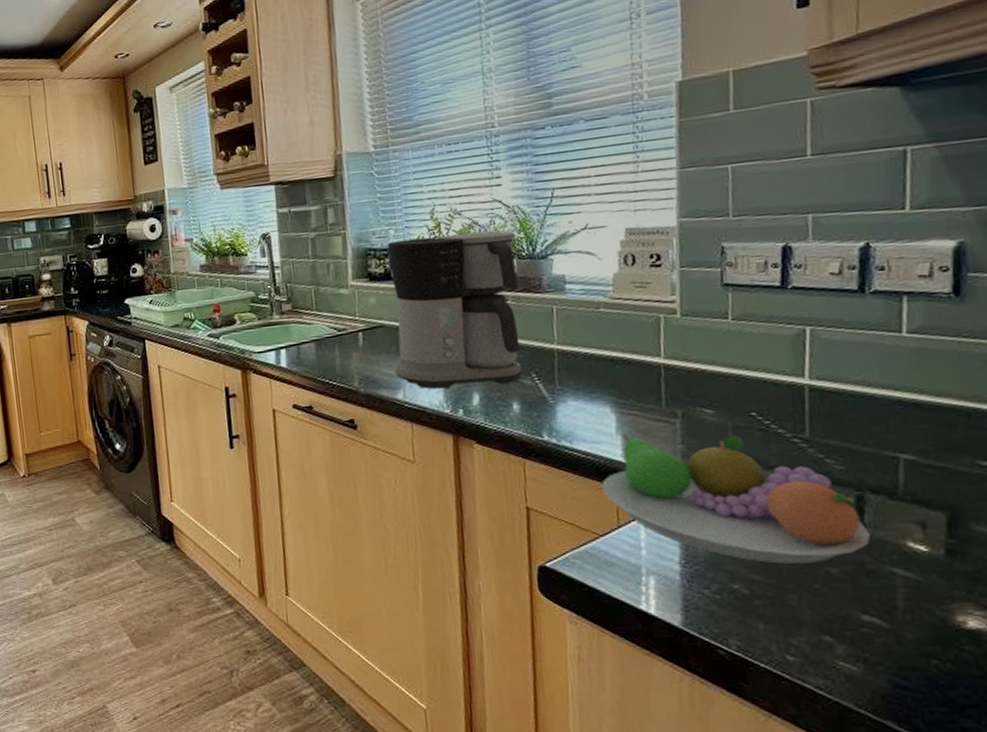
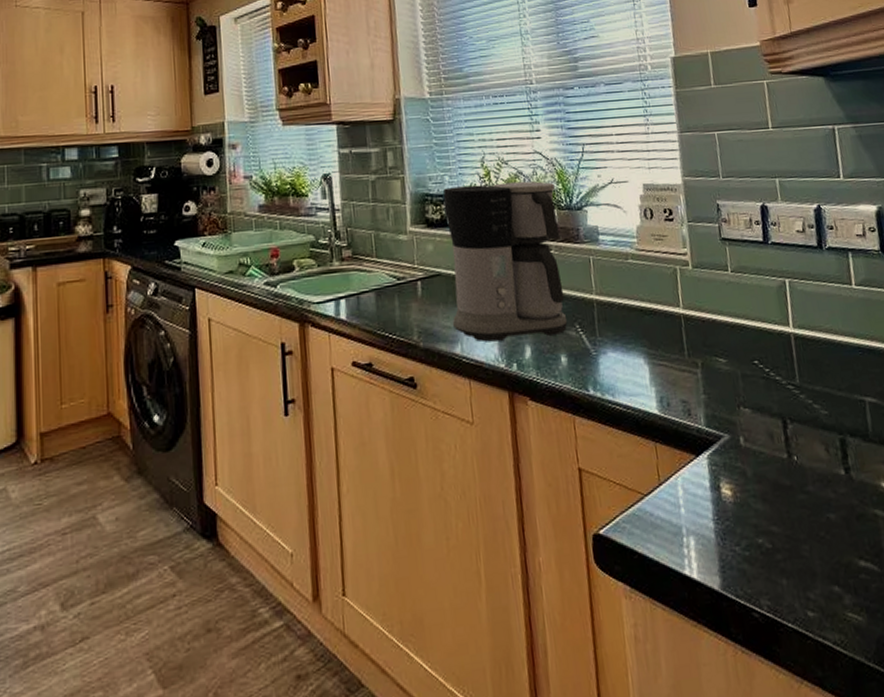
fruit bowl: present [601,433,871,564] -> none [642,384,855,513]

